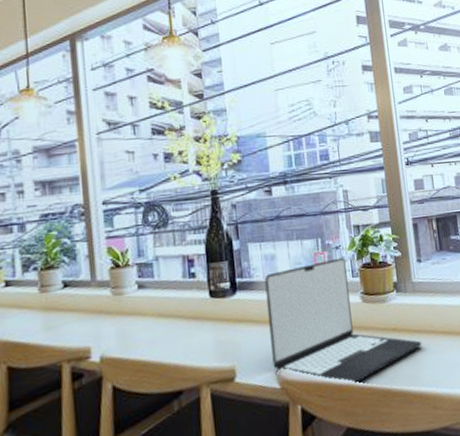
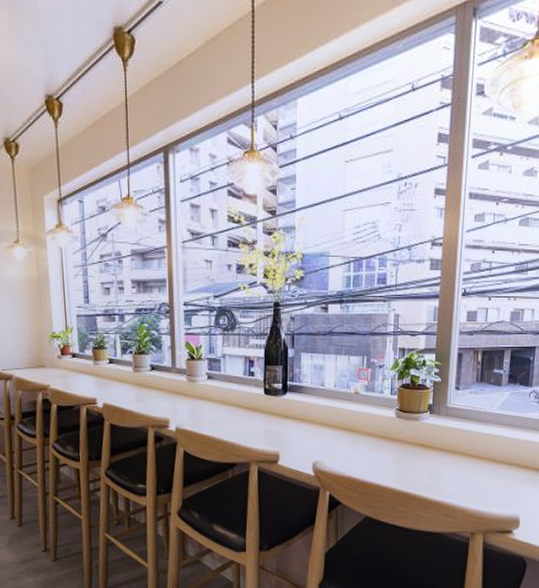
laptop: present [264,257,422,384] -> none [311,376,446,483]

